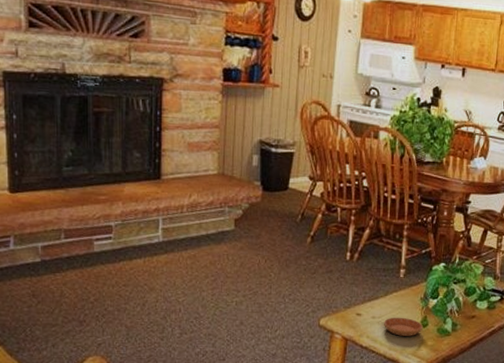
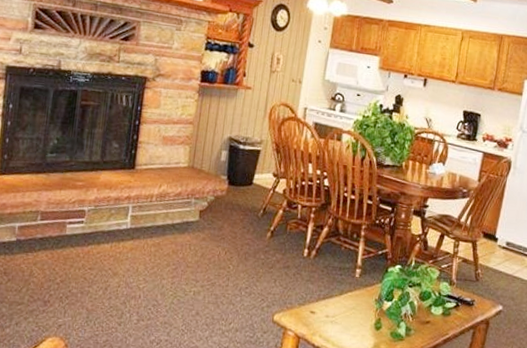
saucer: present [384,317,423,336] -> none [337,317,376,339]

